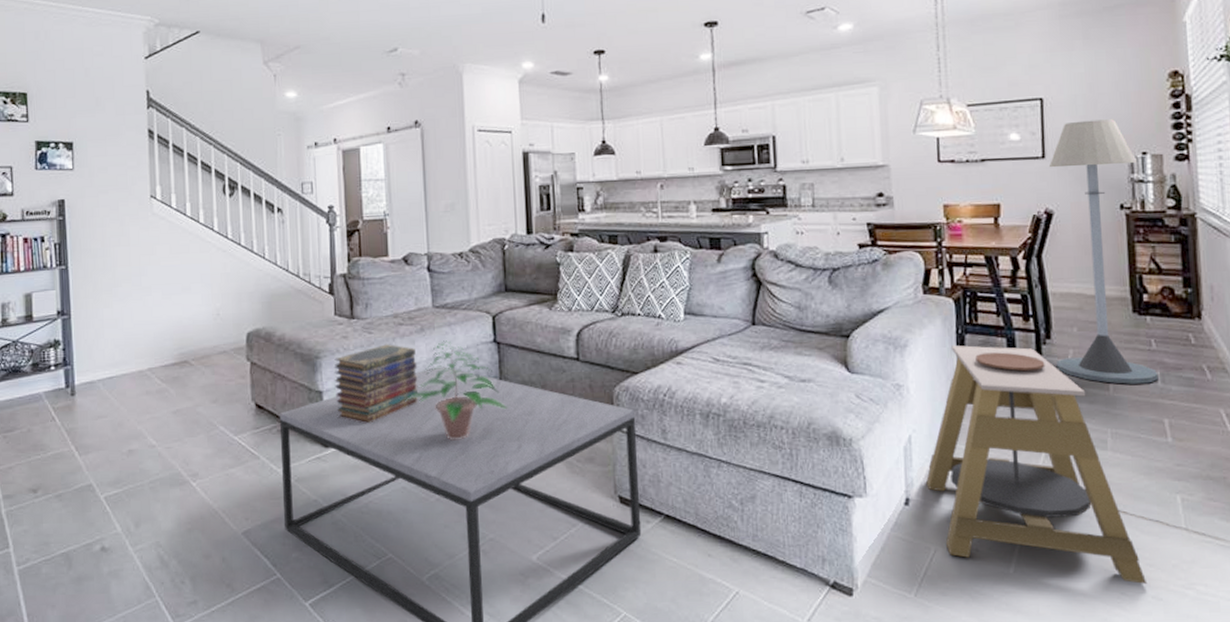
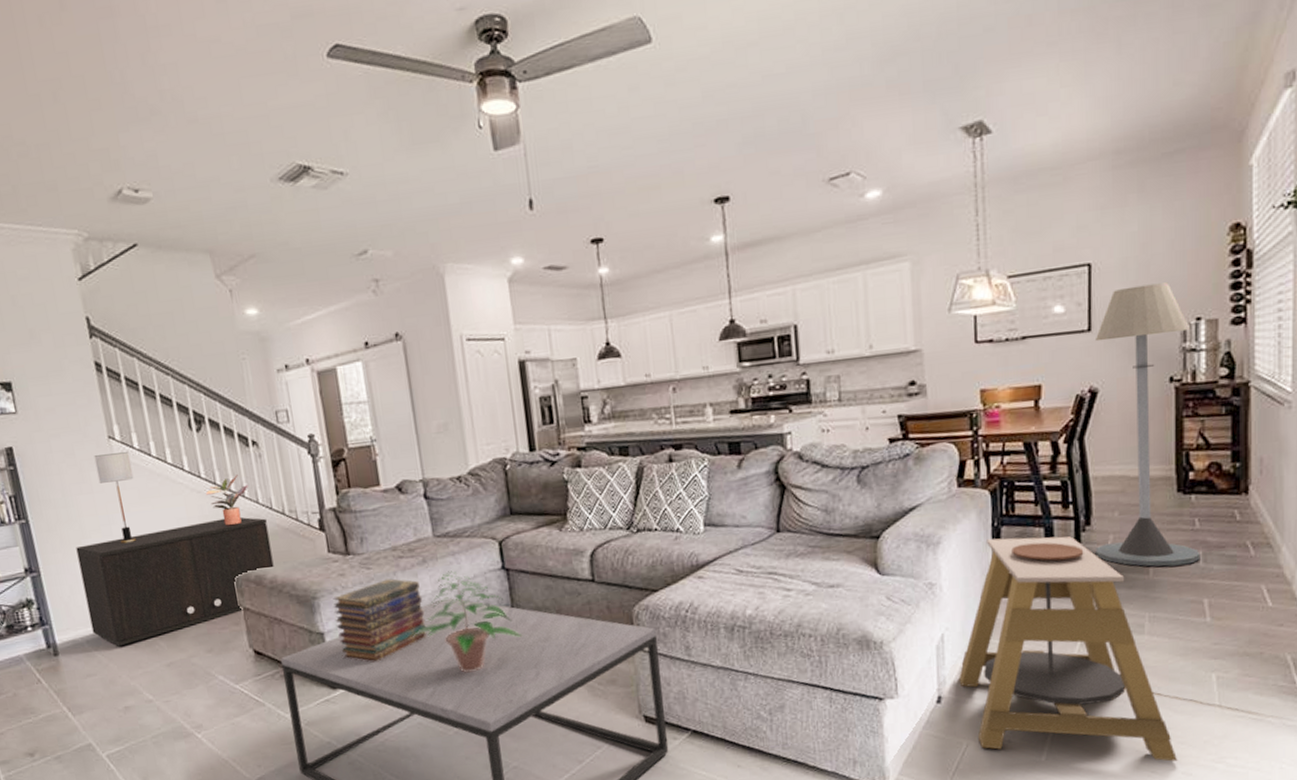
storage cabinet: none [106,277,284,391] -> present [76,517,274,647]
table lamp: none [135,210,168,294] -> present [94,452,136,544]
potted plant: none [231,238,269,284] -> present [206,475,248,526]

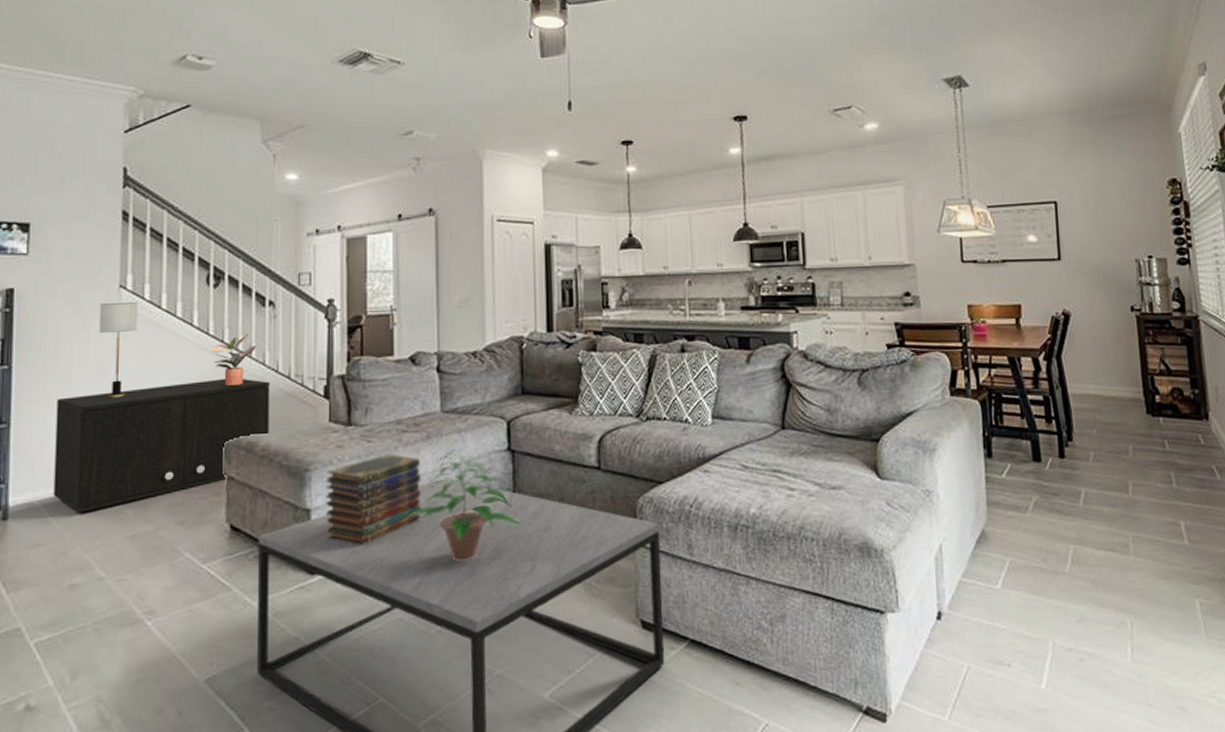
side table: present [959,536,1178,762] -> none [957,448,1173,694]
floor lamp: present [1095,282,1200,567] -> none [1065,223,1173,487]

